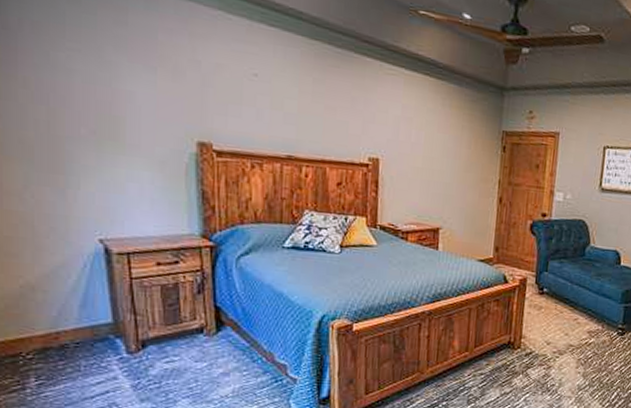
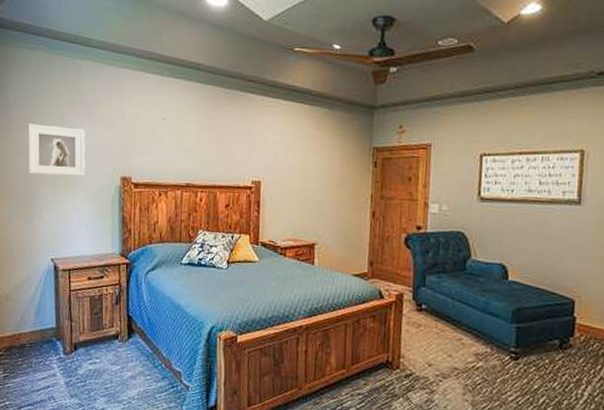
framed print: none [46,60,143,137] -> present [27,123,85,176]

